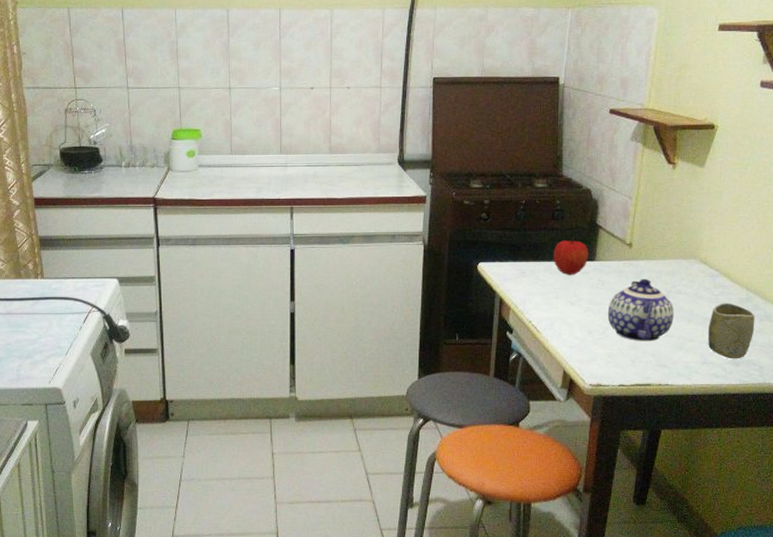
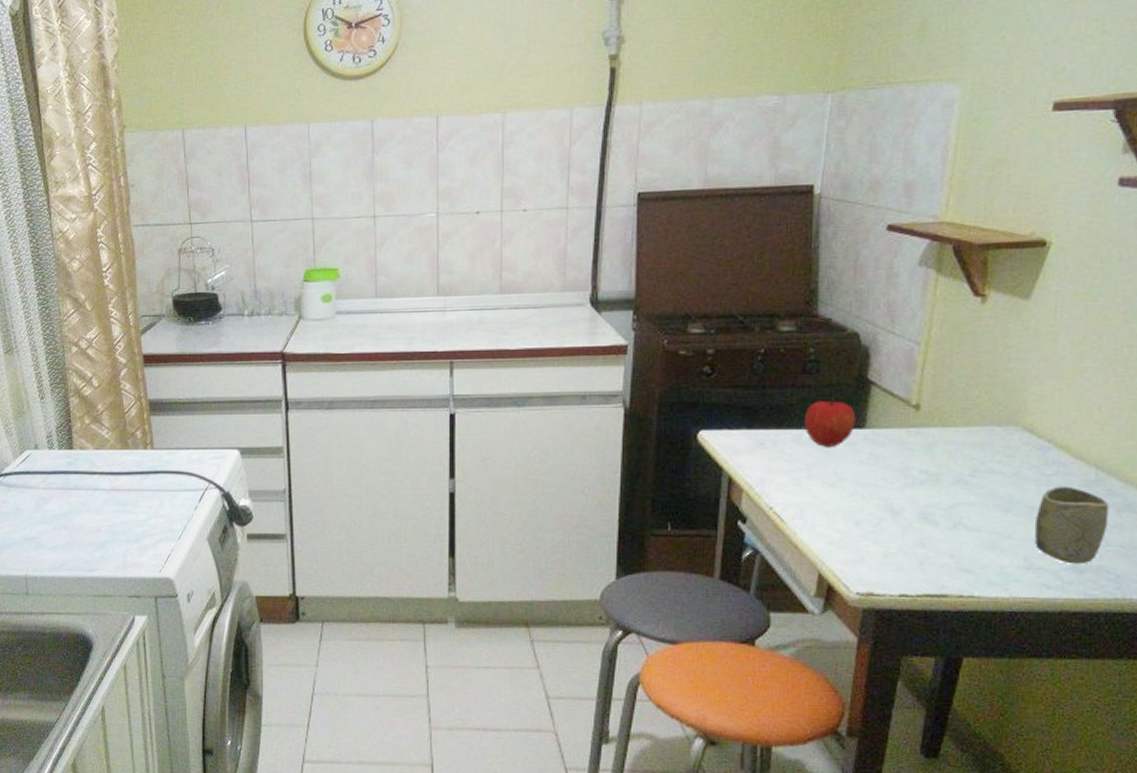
teapot: present [607,279,674,342] -> none [883,453,983,538]

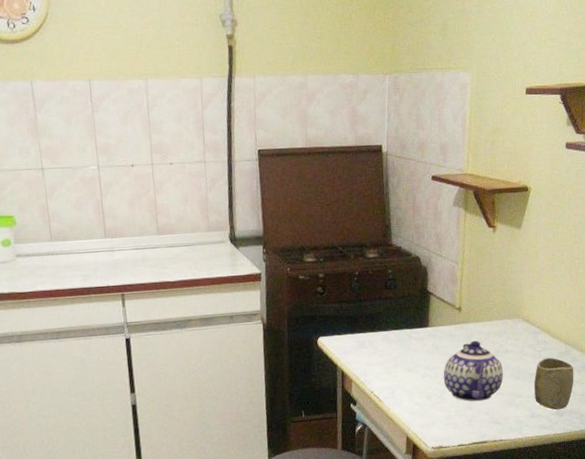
fruit: present [804,398,856,448] -> none [388,306,423,344]
teapot: none [883,453,983,538] -> present [443,341,503,402]

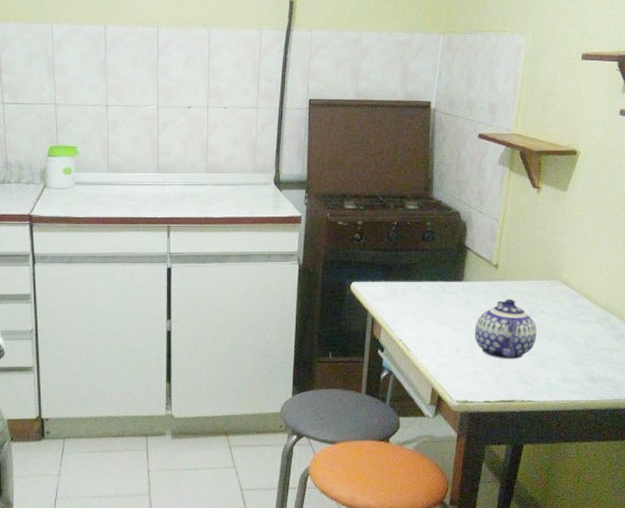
cup: present [534,357,574,410] -> none [568,322,612,377]

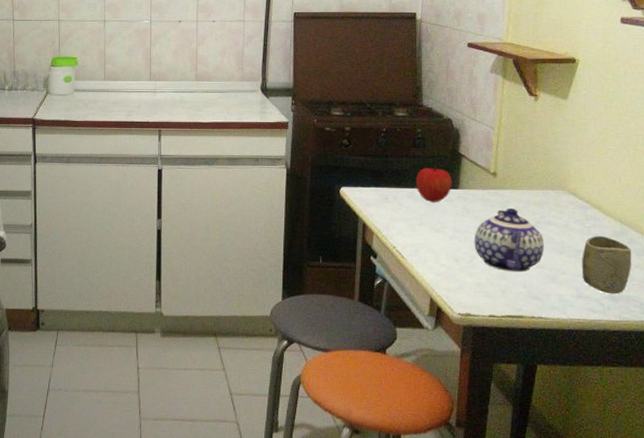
fruit: none [423,259,457,296] -> present [415,166,452,203]
cup: none [568,322,612,377] -> present [582,235,632,295]

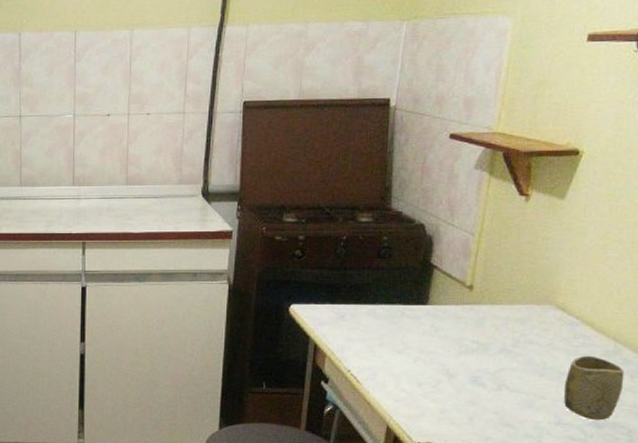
fruit: present [415,166,452,203] -> none [377,279,421,321]
teapot: present [474,209,544,273] -> none [441,326,523,397]

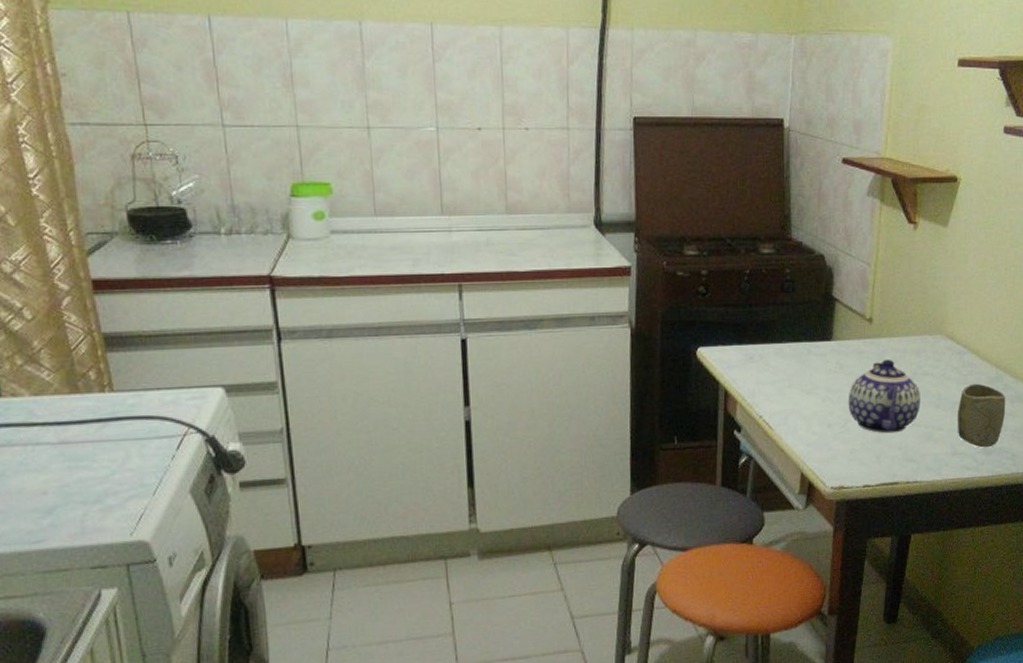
teapot: none [441,326,523,397] -> present [848,360,920,434]

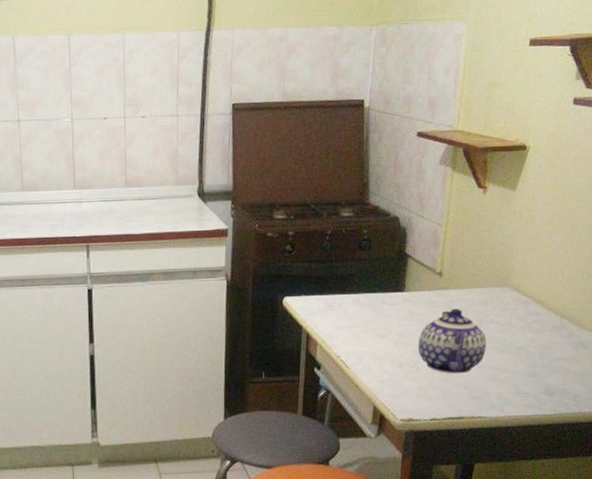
cup: present [958,383,1006,448] -> none [522,331,570,389]

